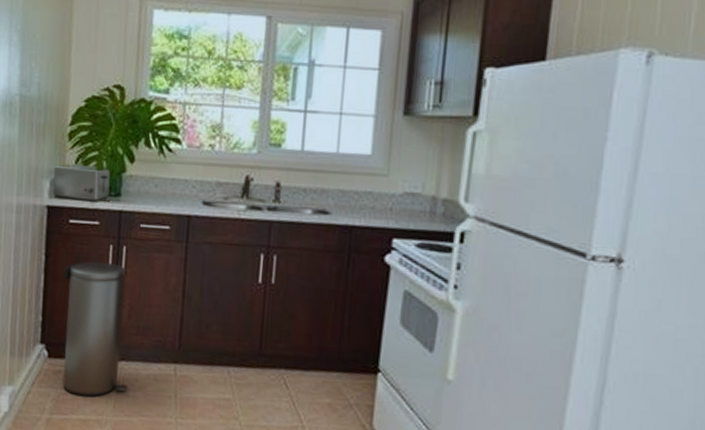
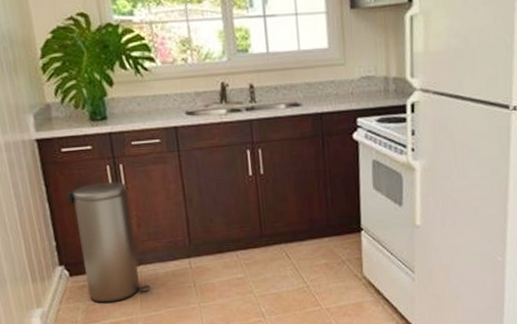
toaster: present [52,163,111,203] -> none [35,94,96,131]

